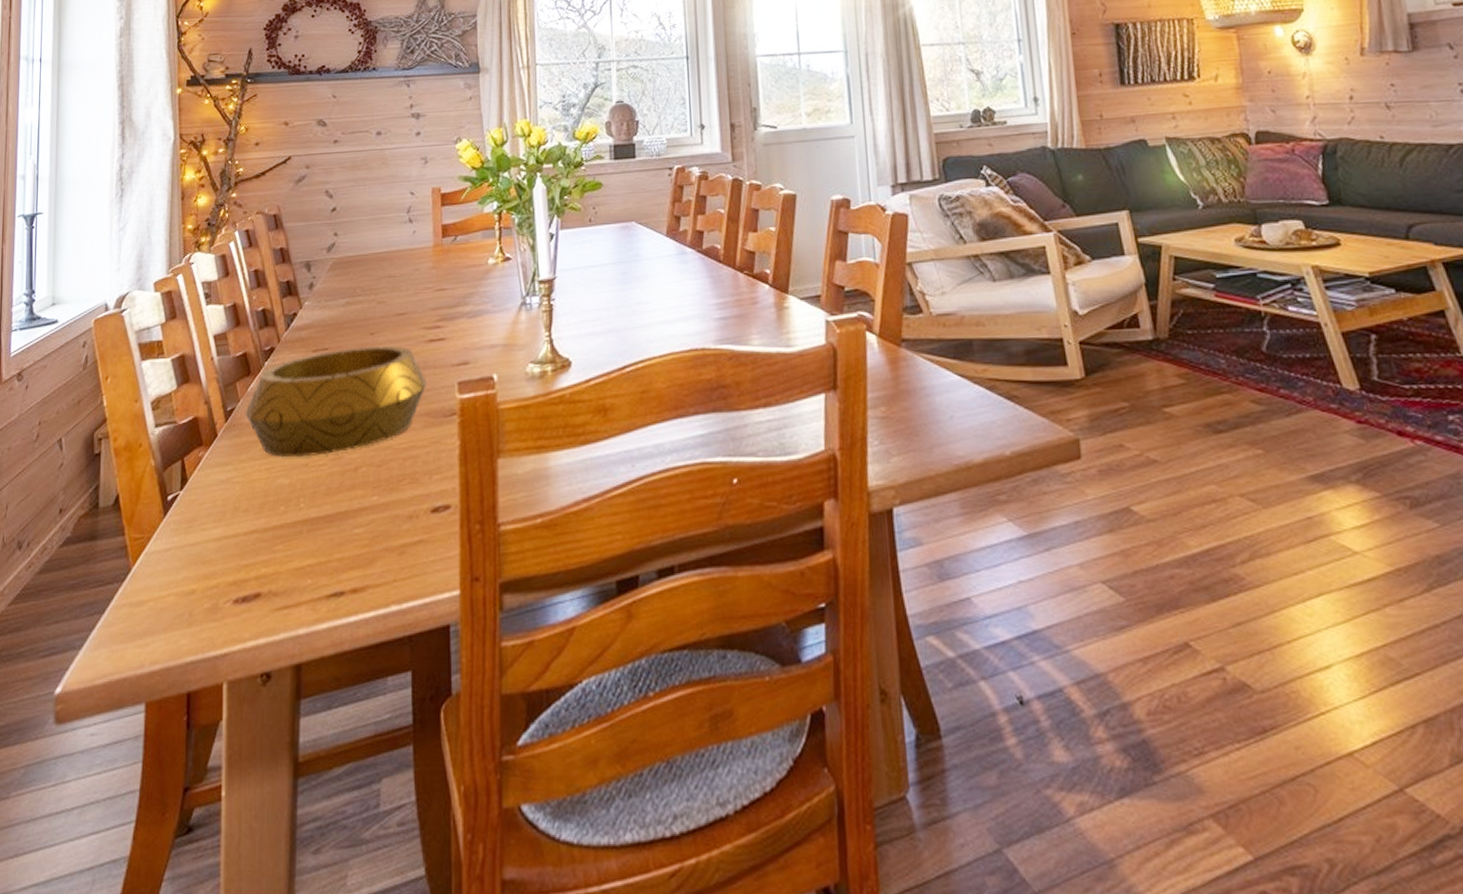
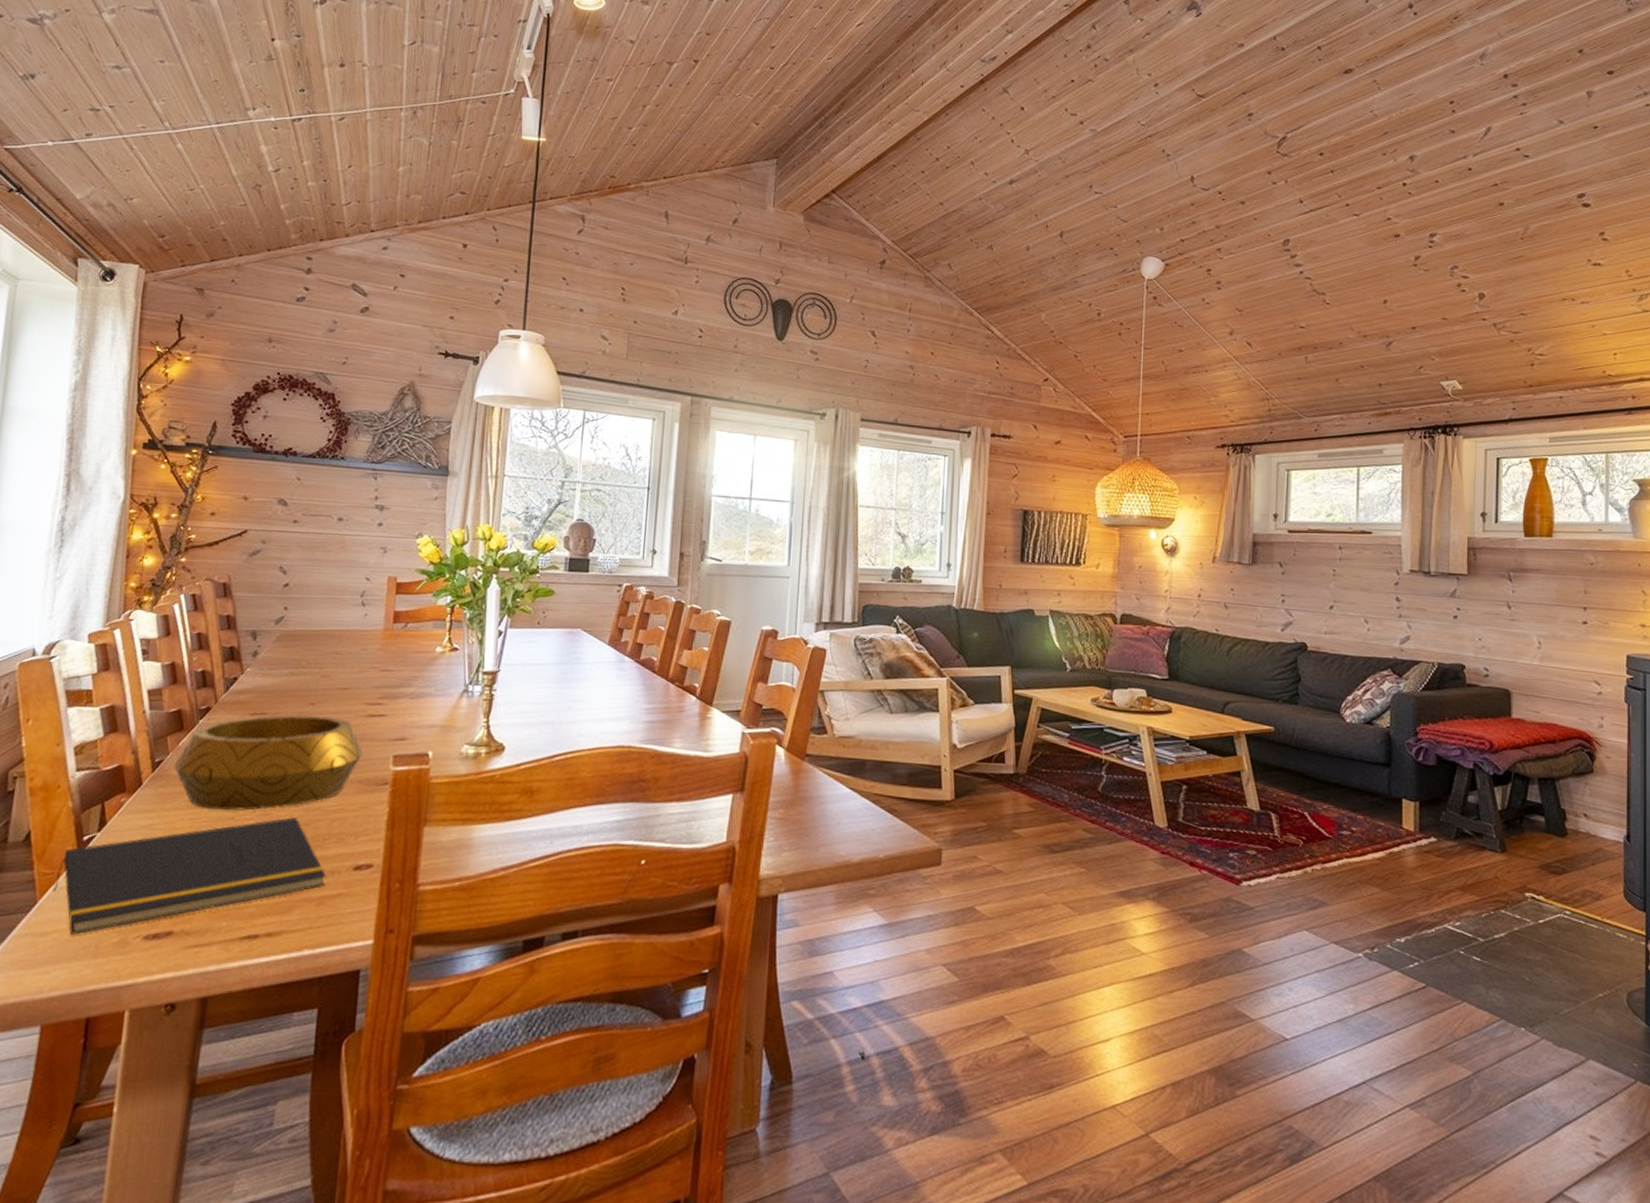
notepad: none [144,459,405,602] -> present [52,817,327,935]

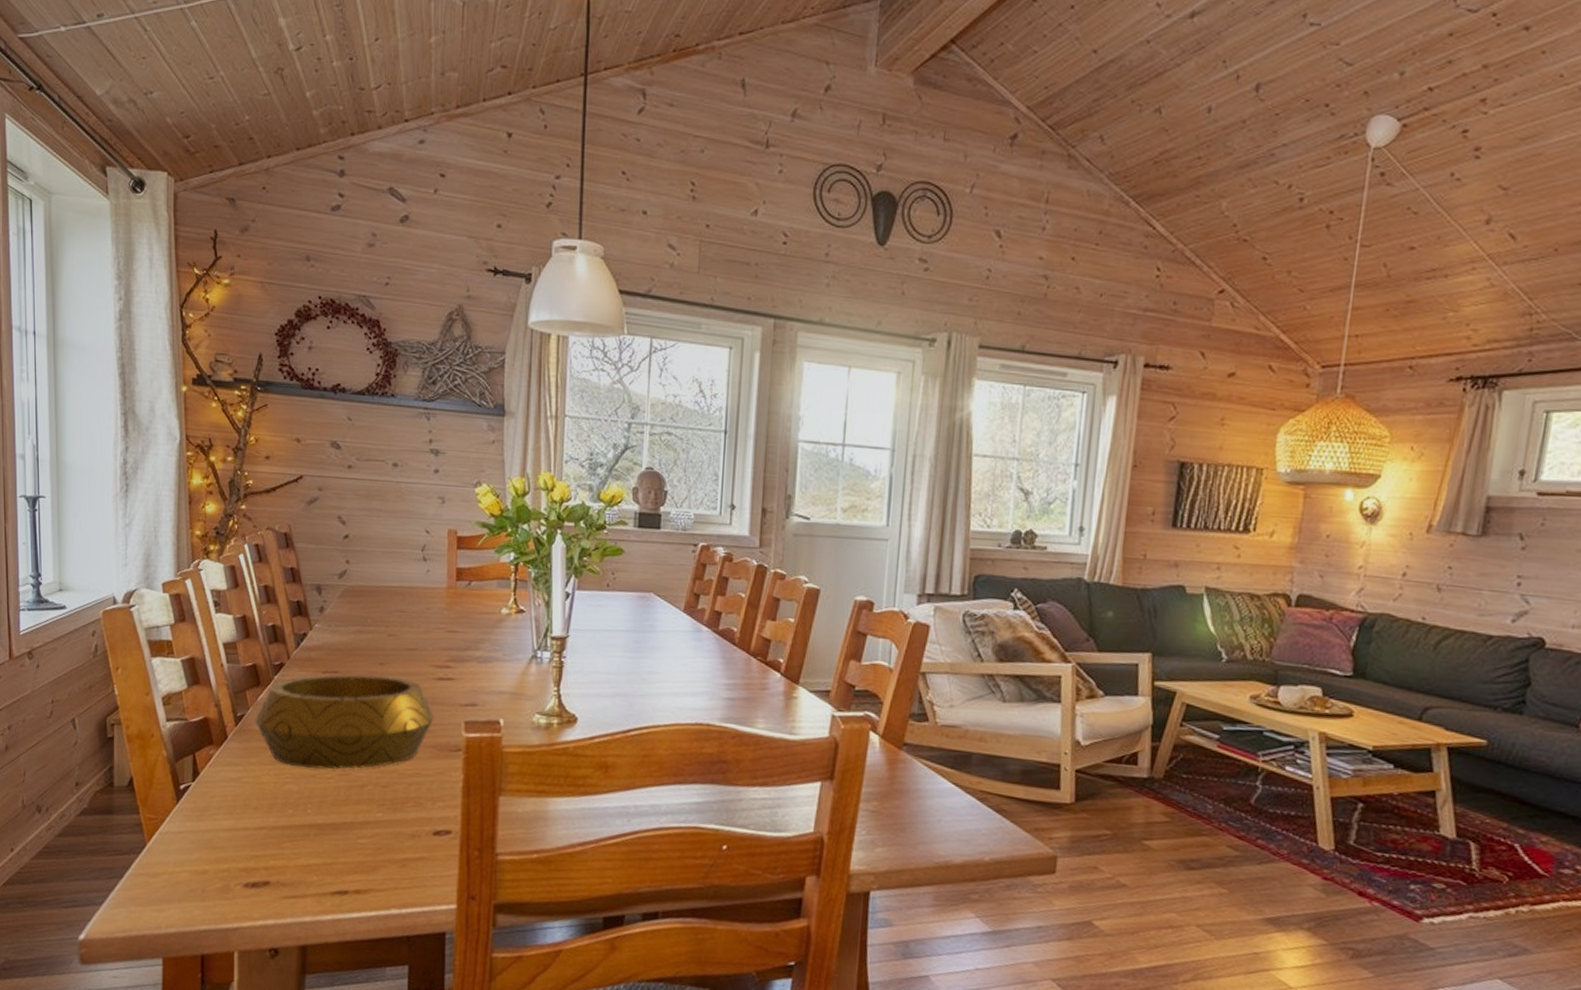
notepad: present [52,817,327,935] -> none [158,778,408,878]

